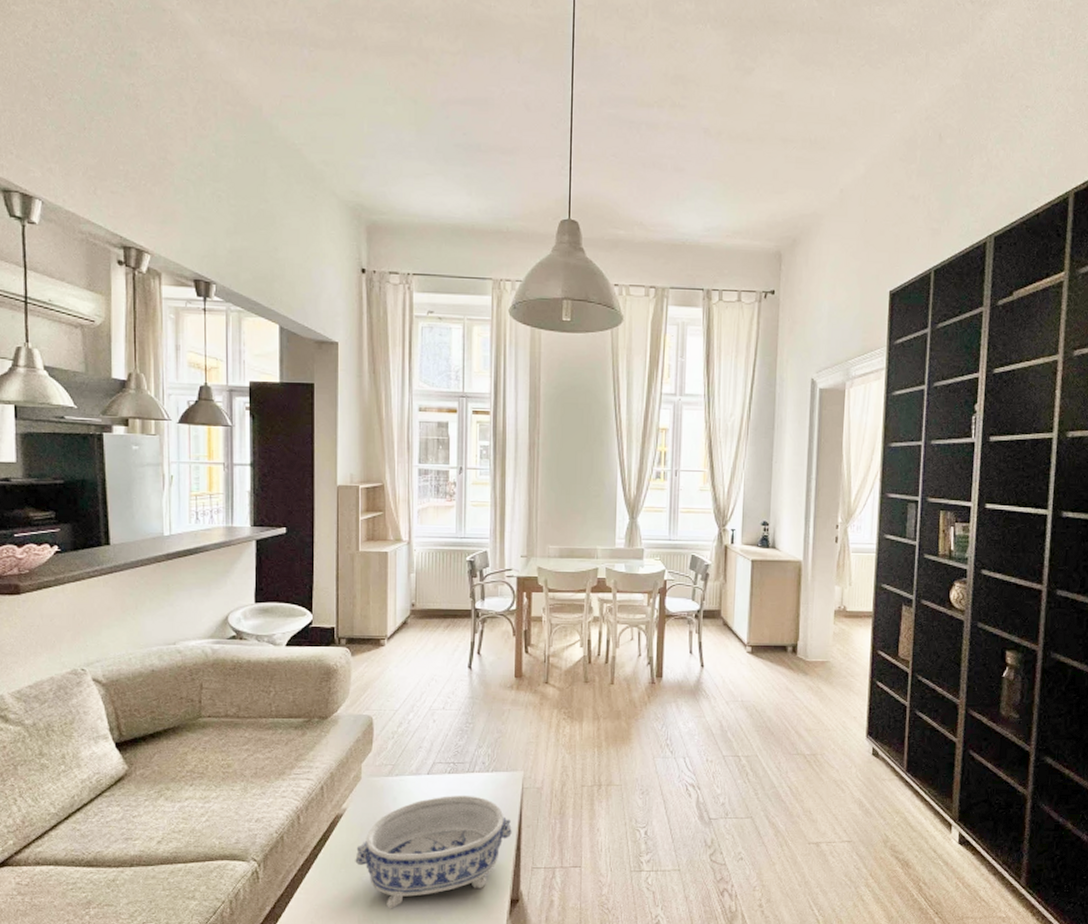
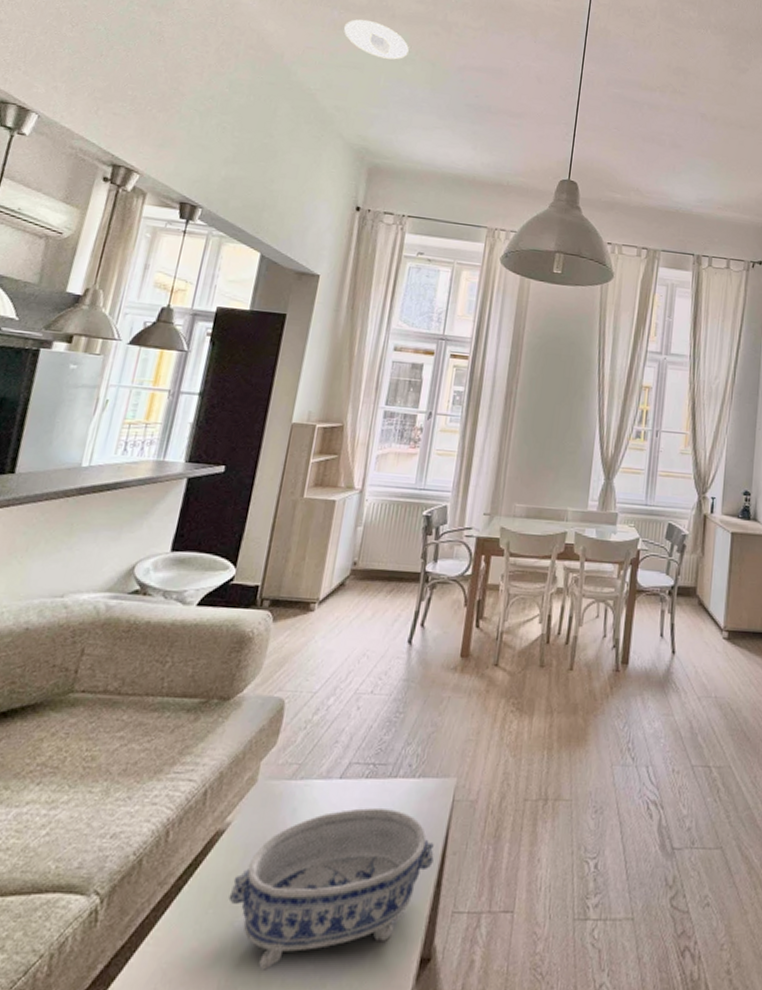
recessed light: none [318,55,387,101] -> present [344,19,409,60]

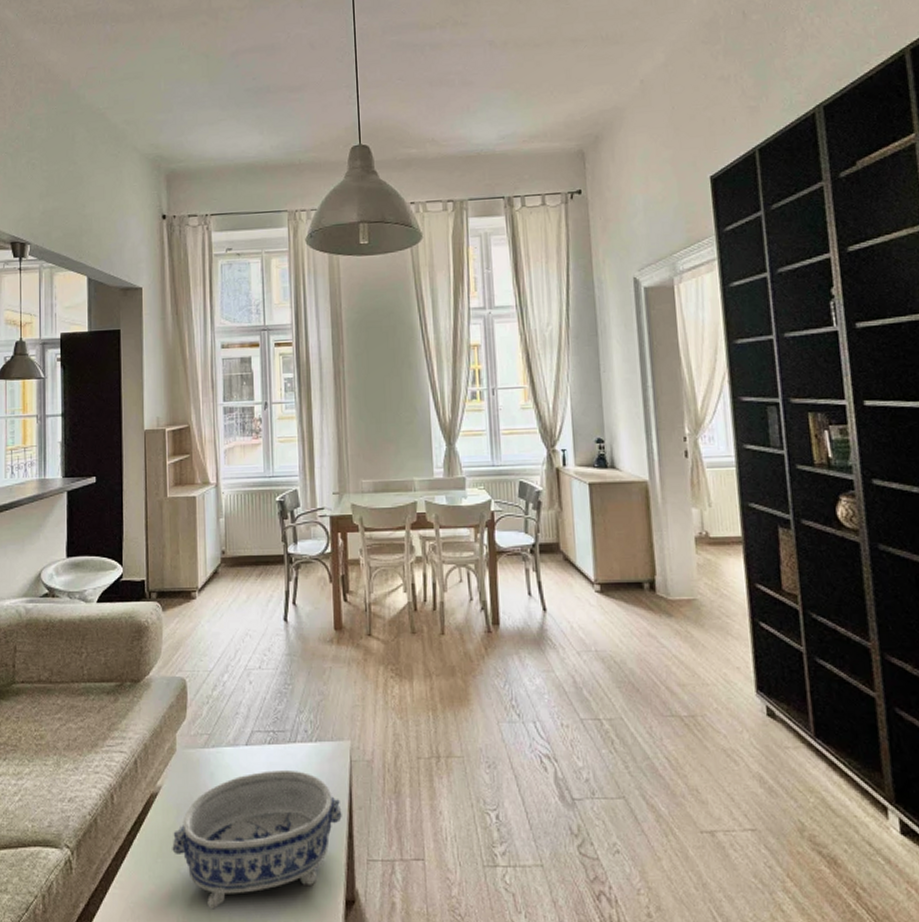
recessed light: present [344,19,409,60] -> none [119,26,181,62]

